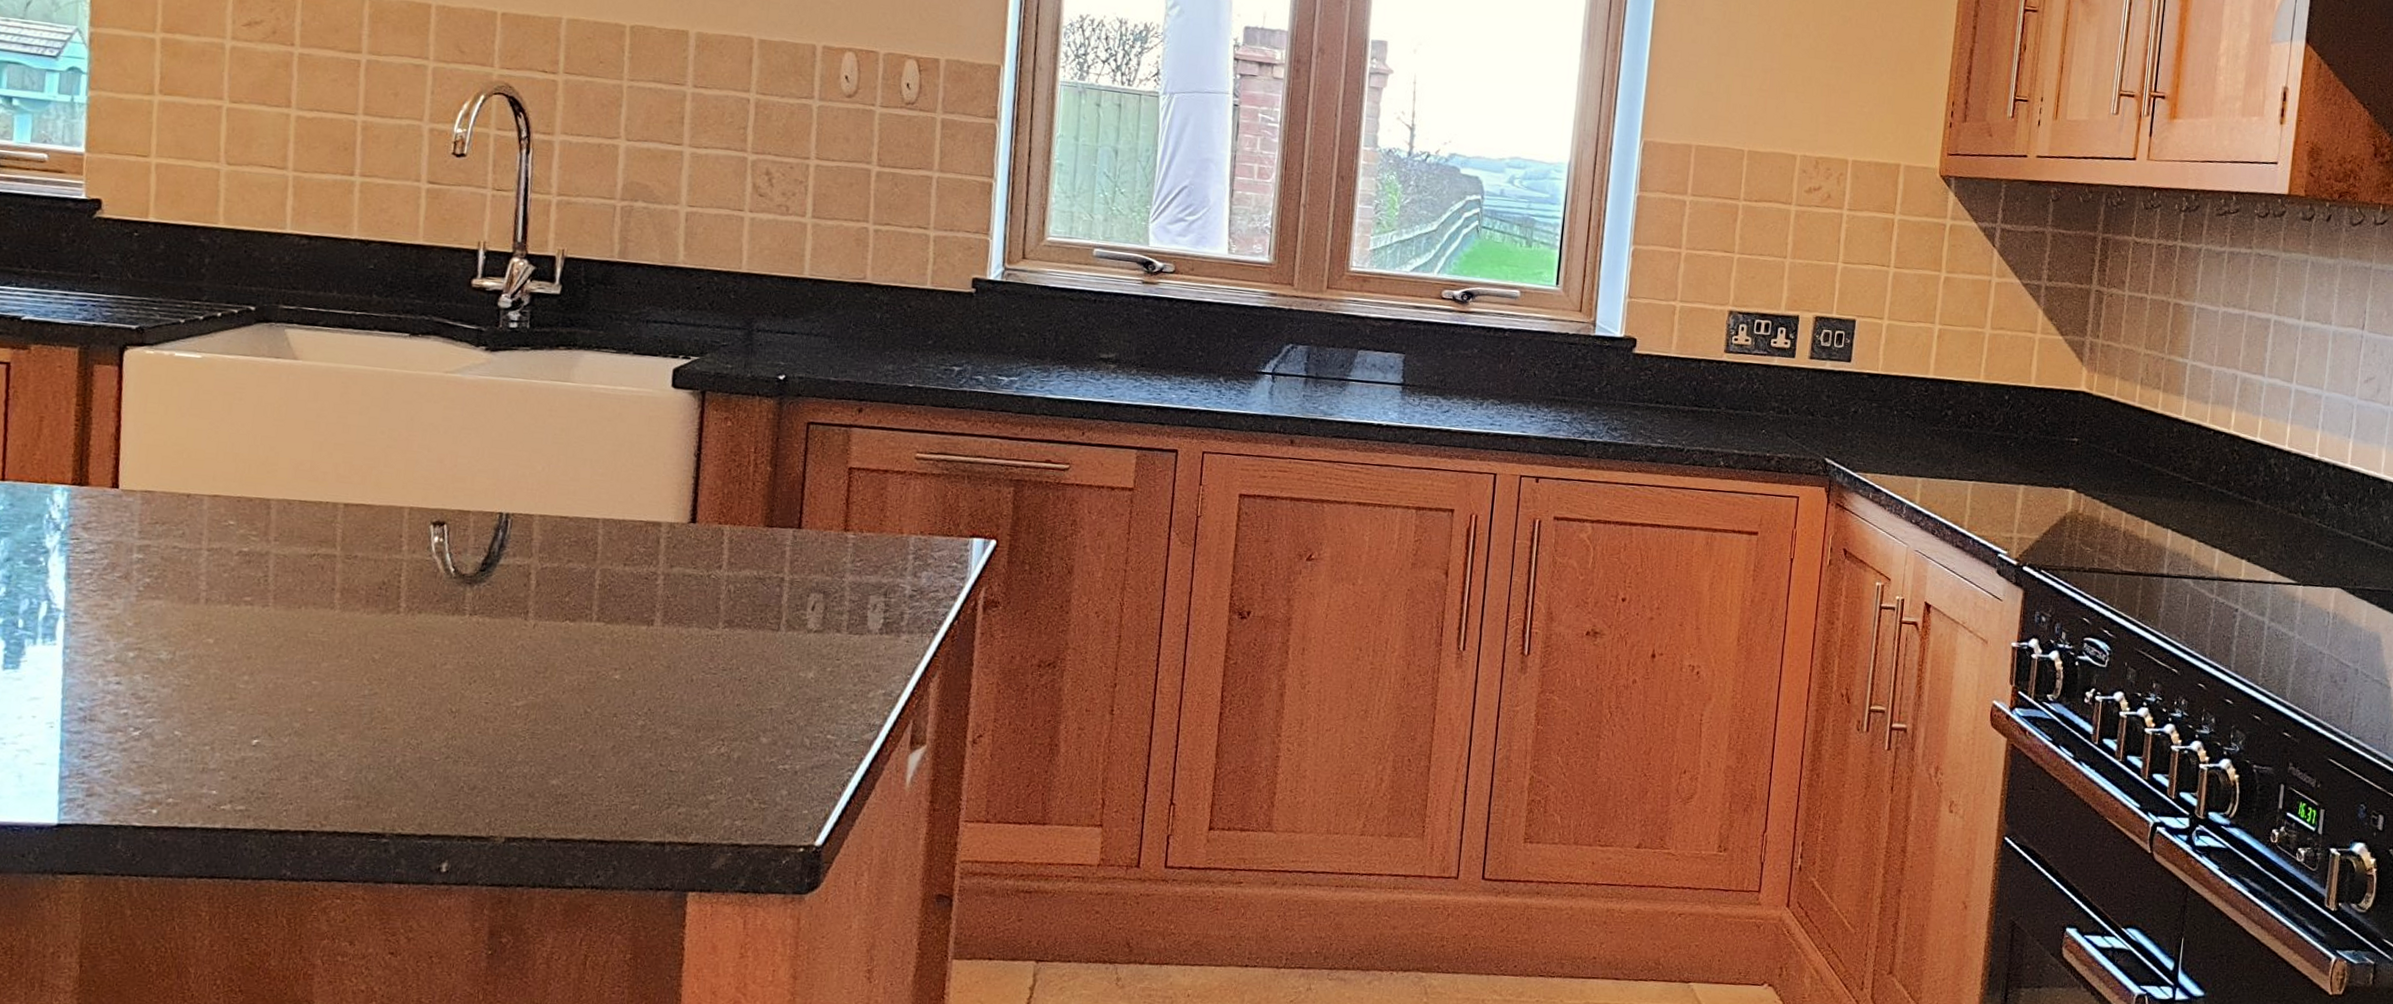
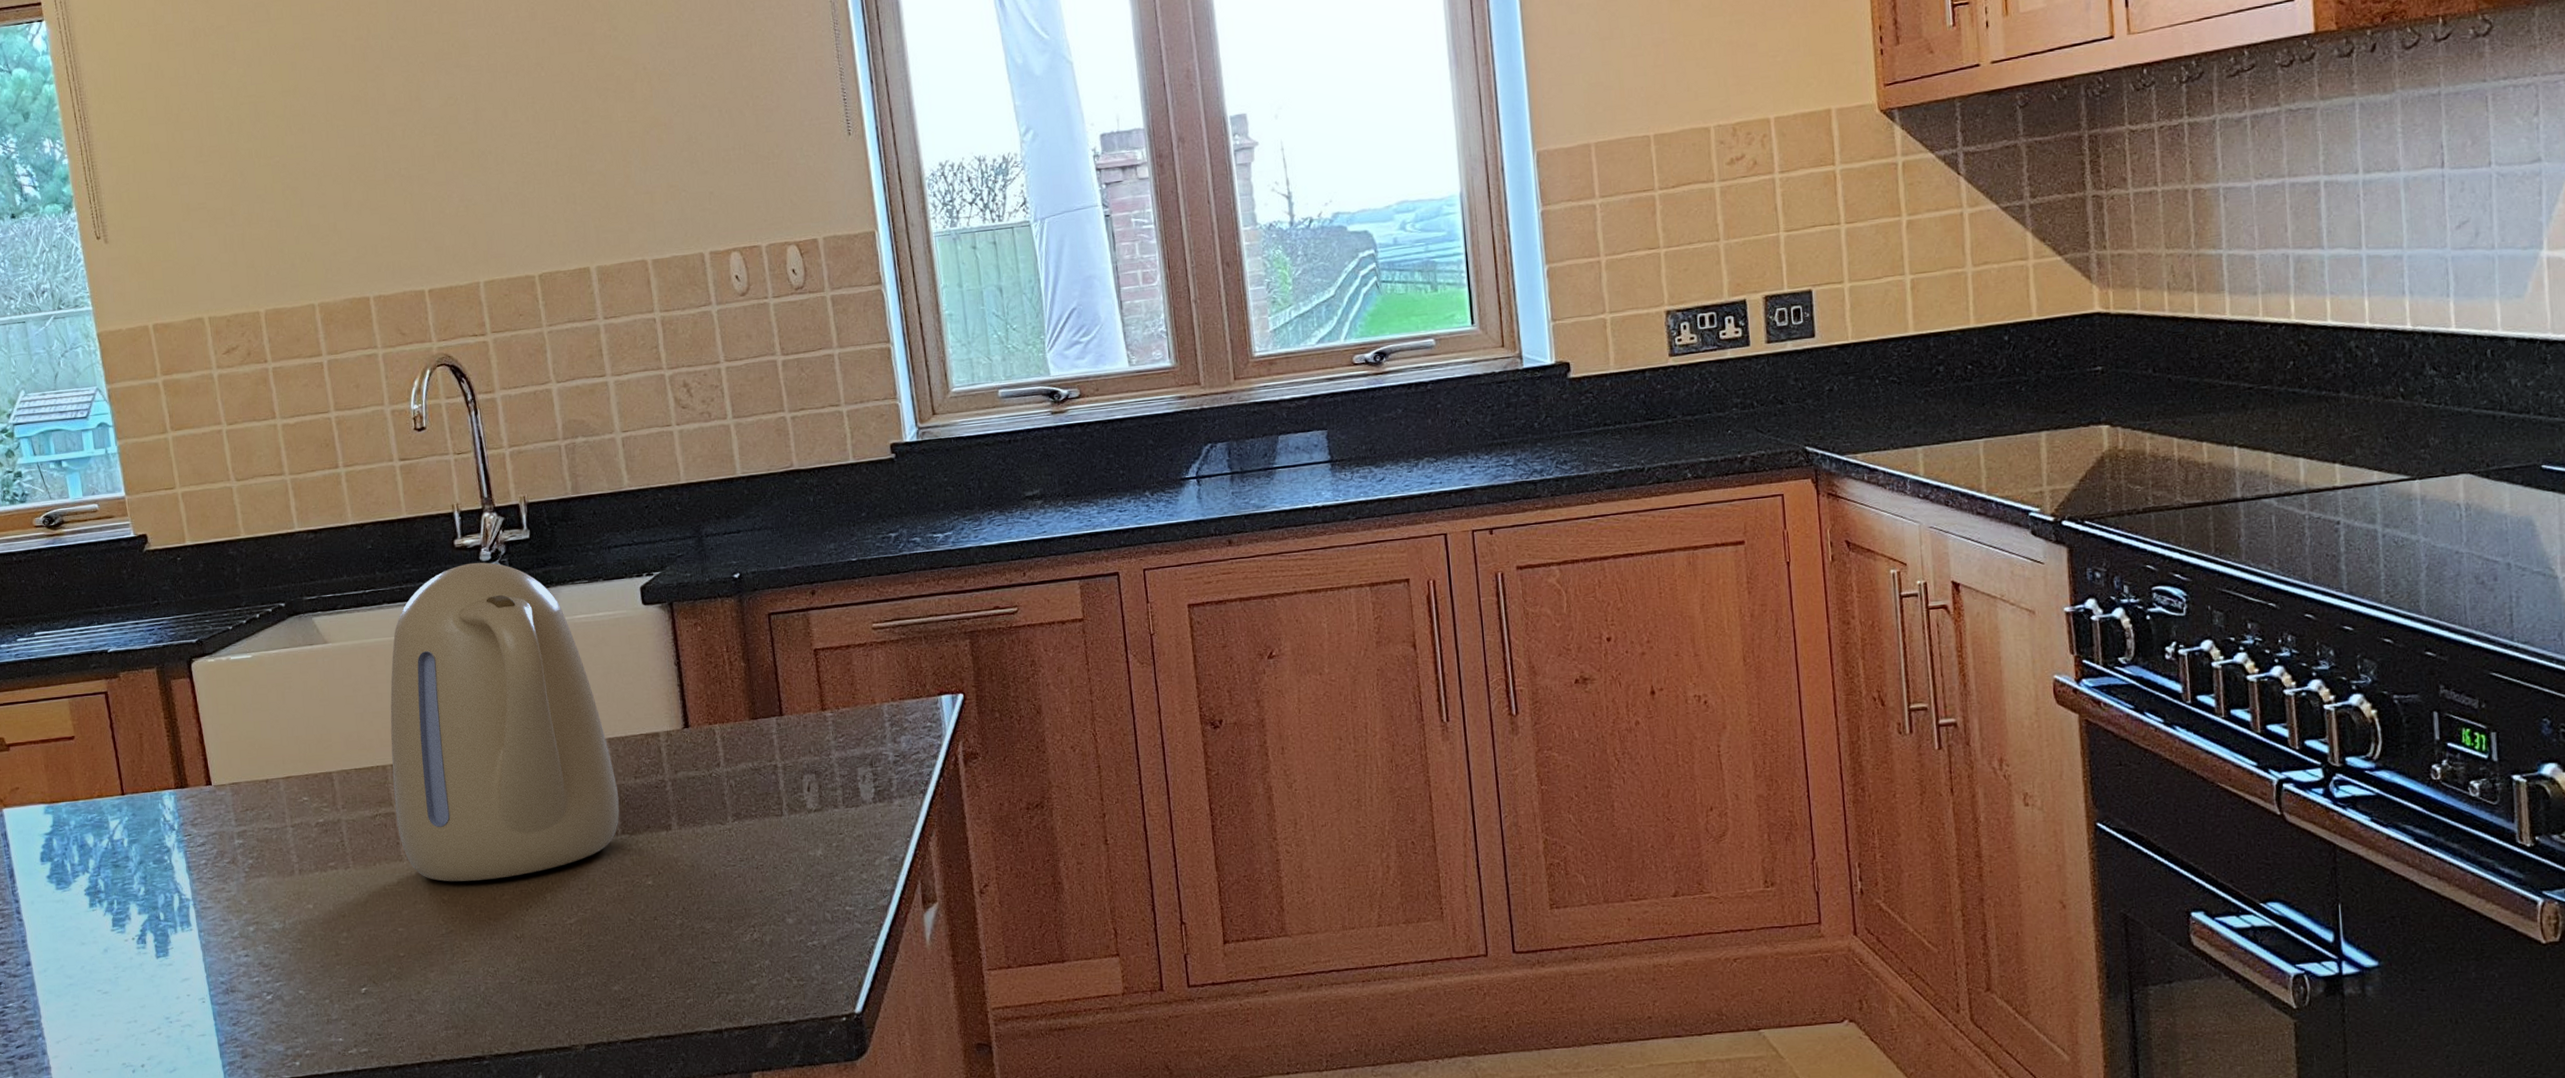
kettle: none [336,306,603,647] -> present [390,562,620,882]

